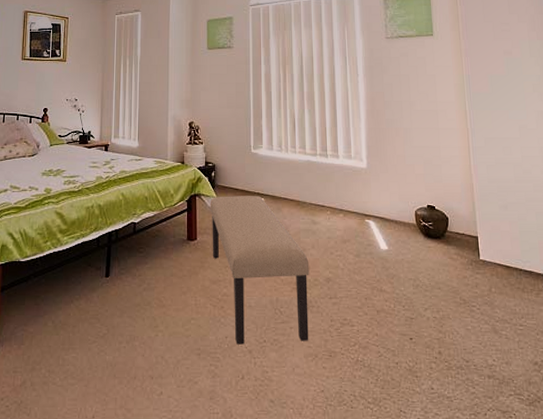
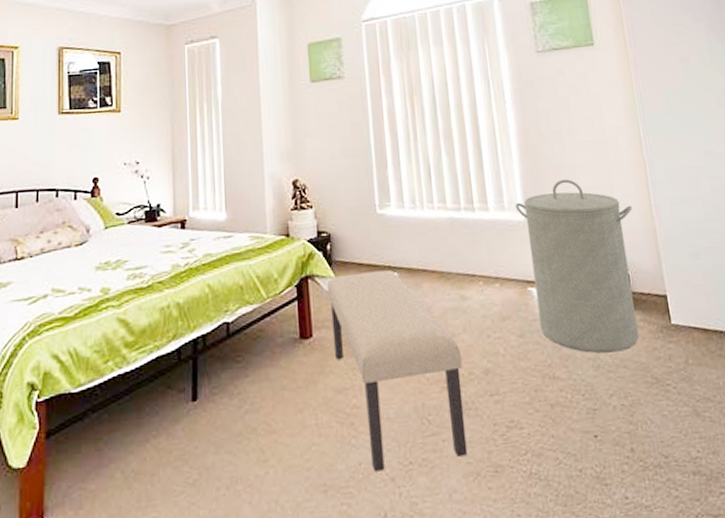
laundry hamper: none [360,139,455,276] -> present [514,179,640,353]

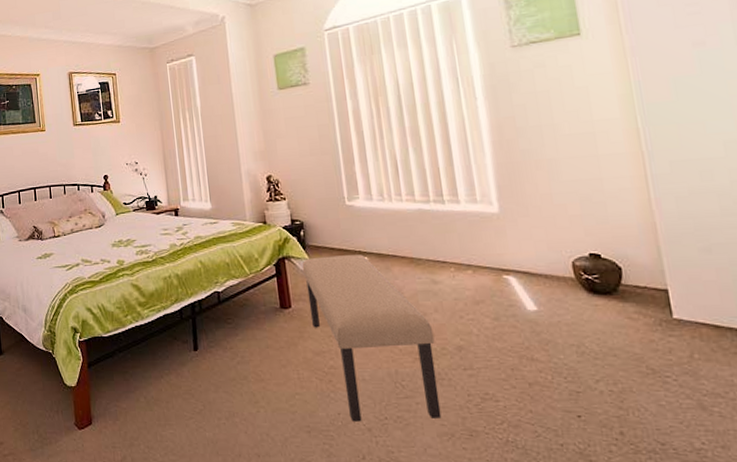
laundry hamper: present [514,179,640,353] -> none [488,173,633,341]

